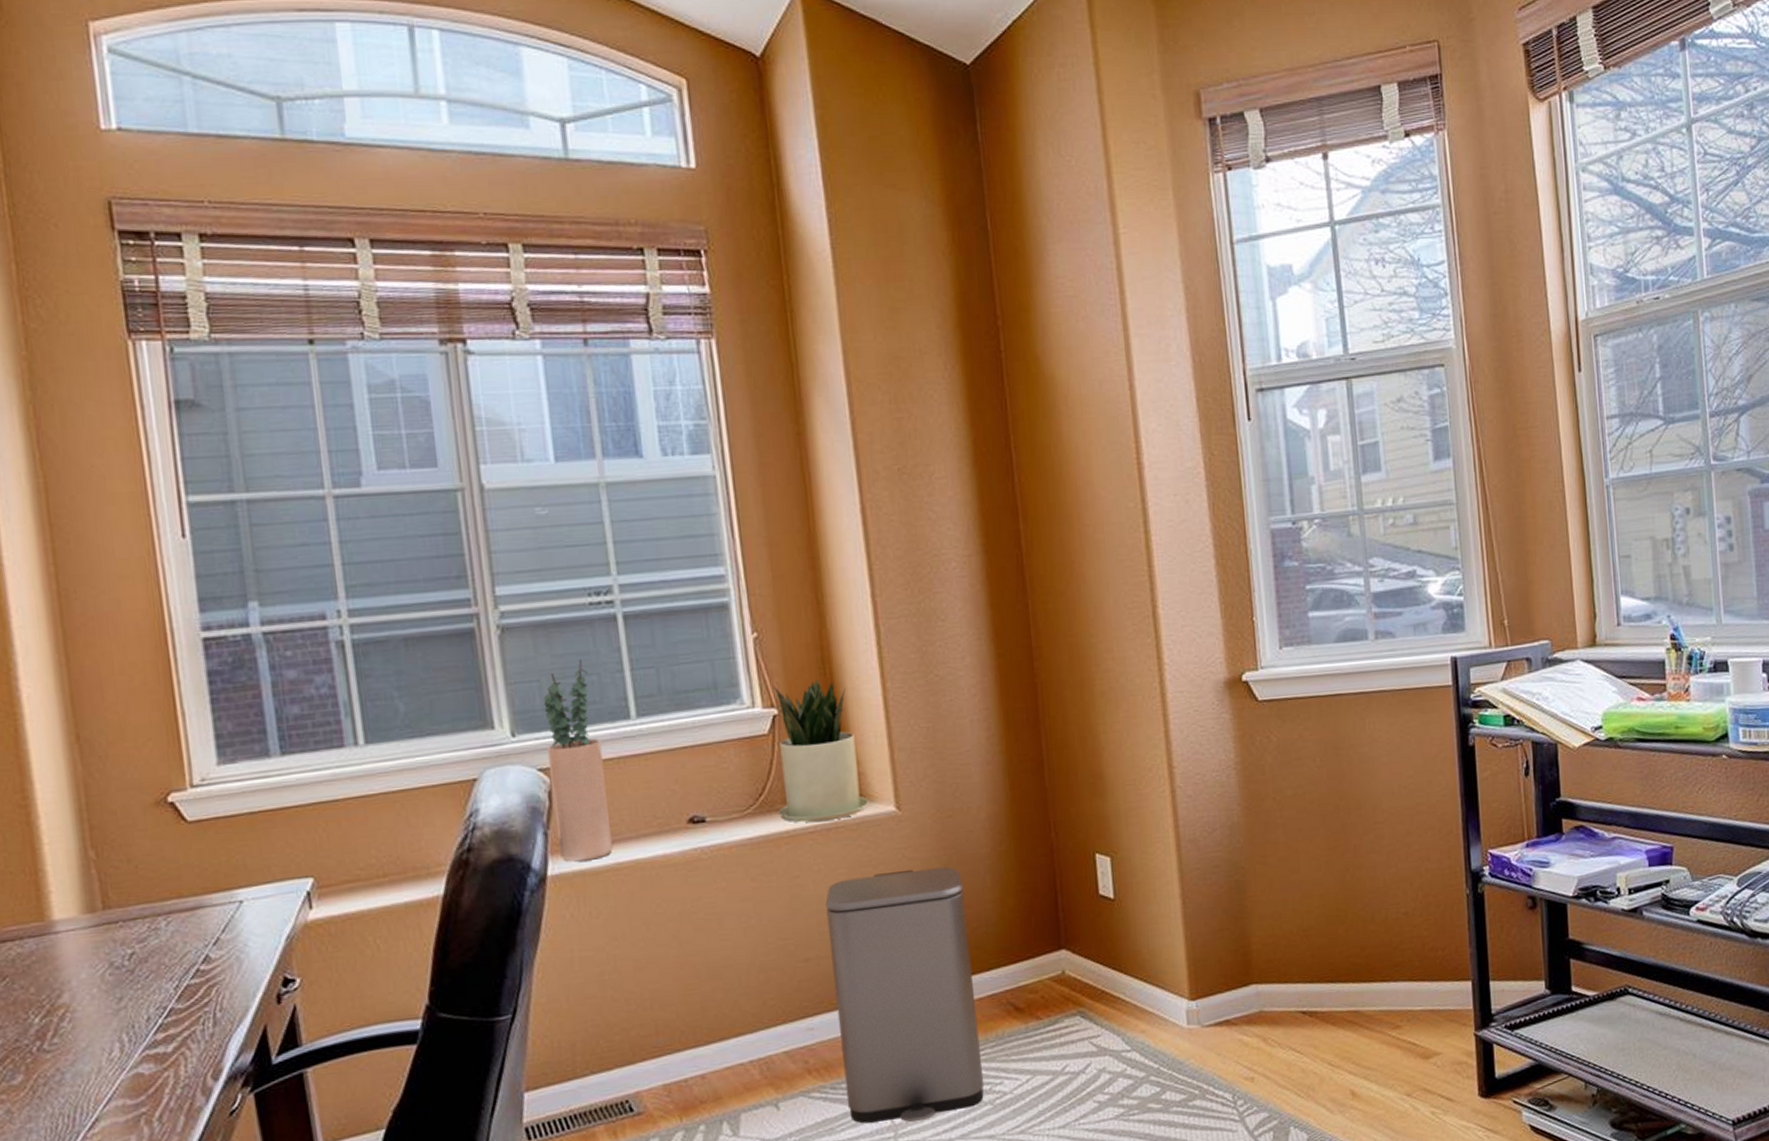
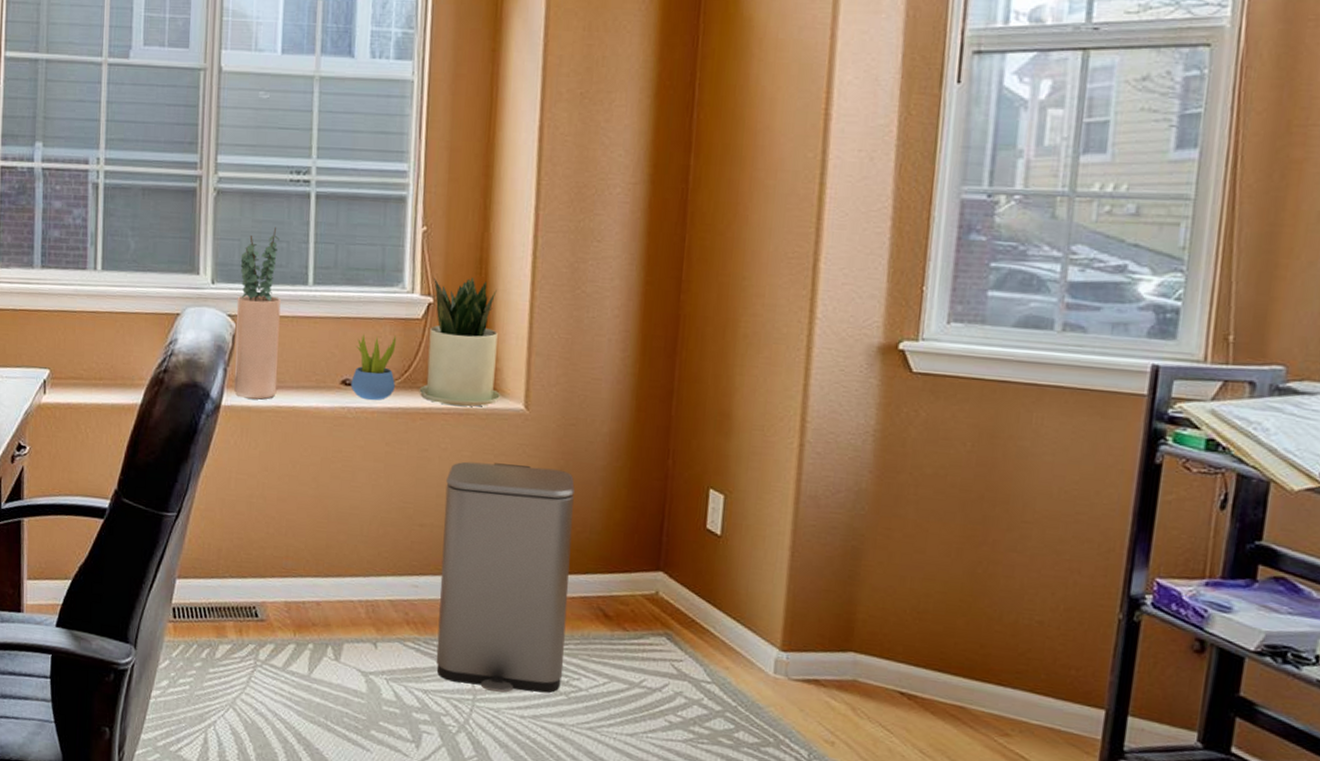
succulent plant: none [698,757,751,836] -> present [350,334,397,401]

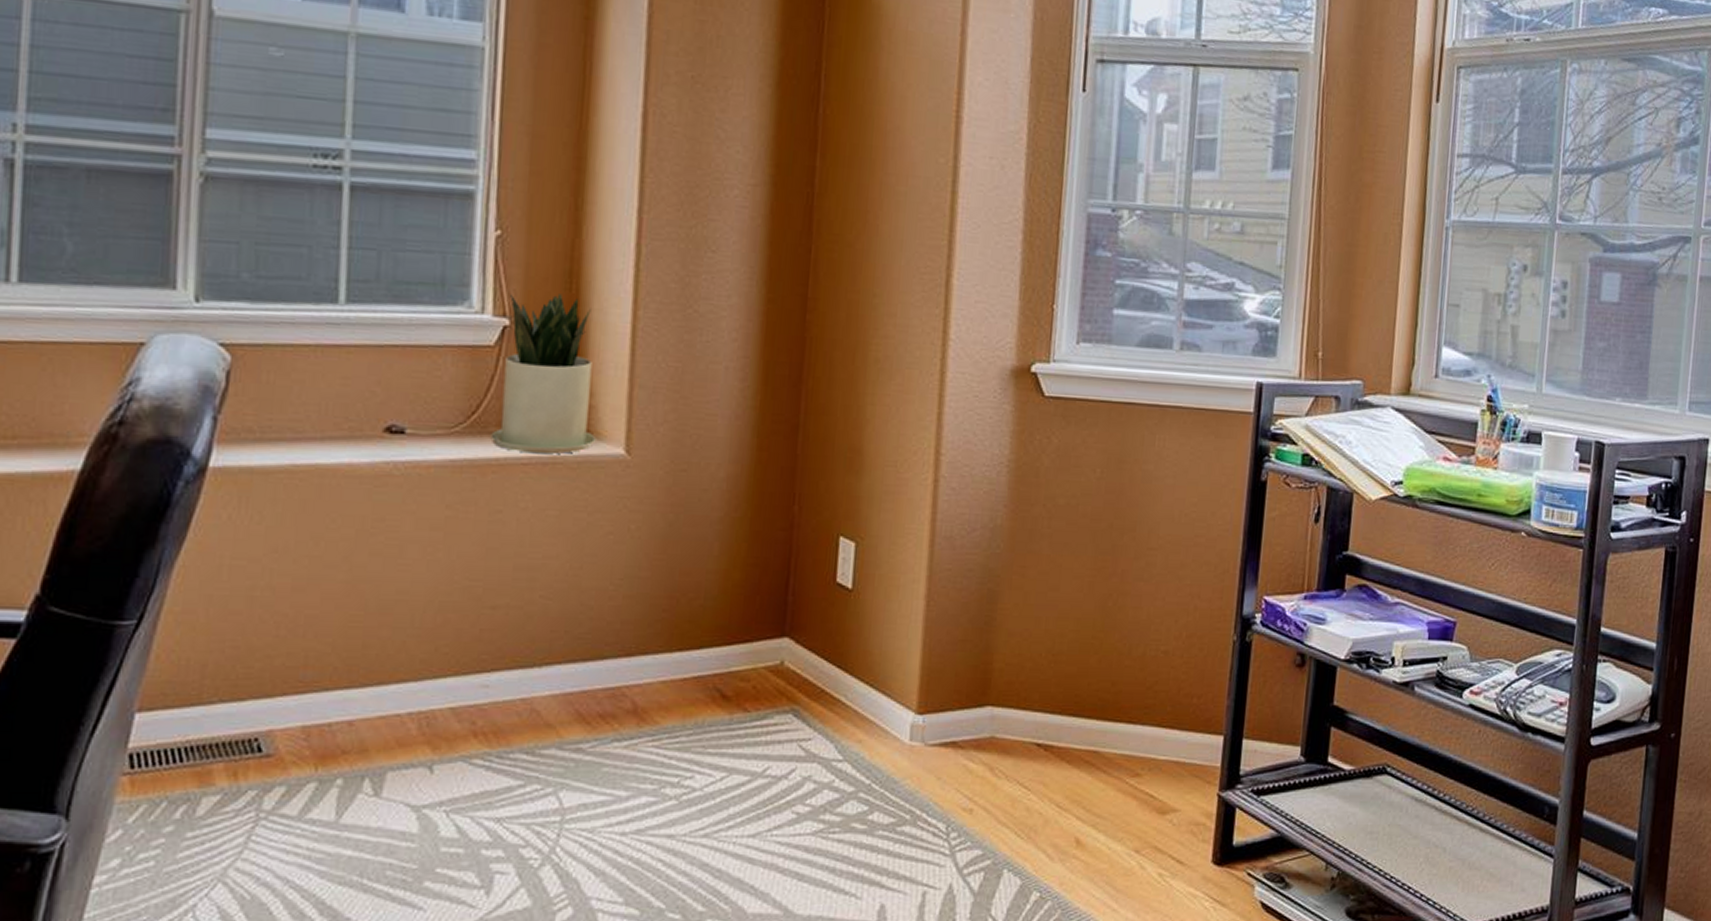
vase: present [234,227,281,400] -> none [228,226,299,457]
succulent plant: present [350,334,397,401] -> none [398,367,461,452]
pedal bin: present [436,461,575,693] -> none [512,522,686,808]

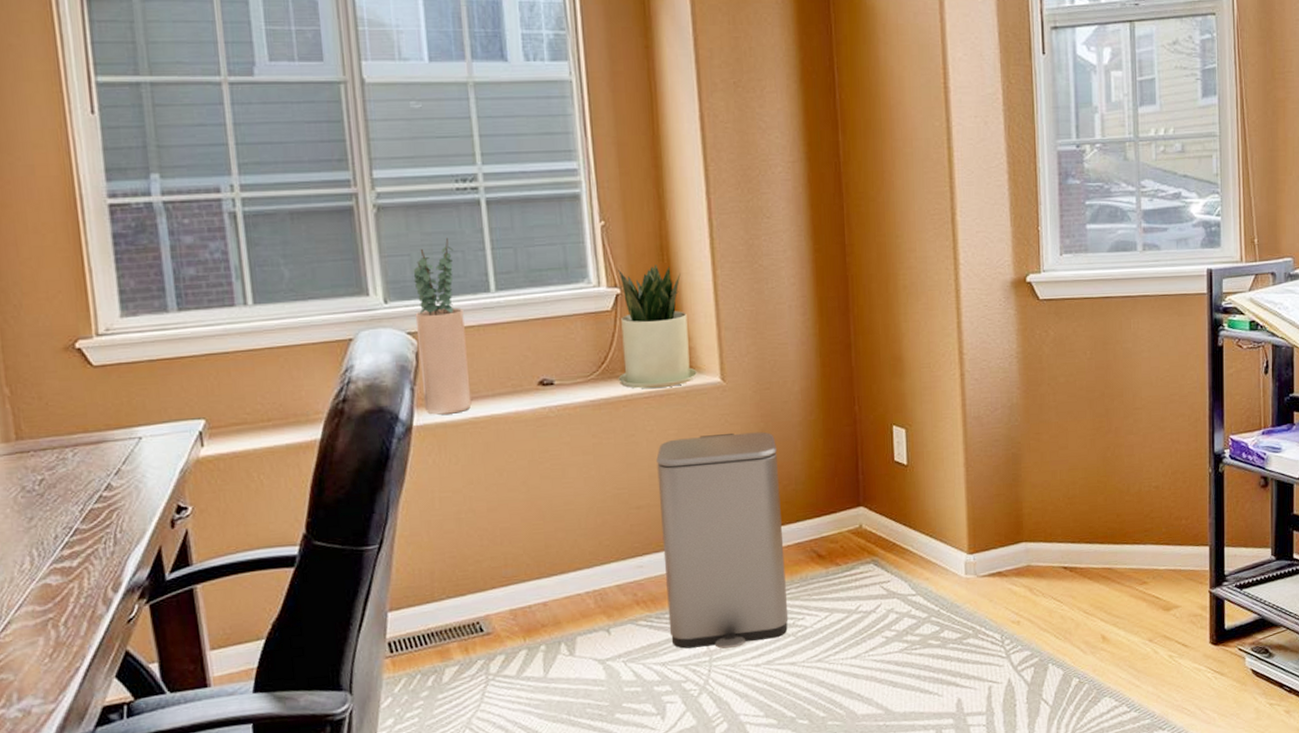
vase: none [228,226,299,457] -> present [413,237,472,415]
pedal bin: none [512,522,686,808] -> present [656,432,789,649]

